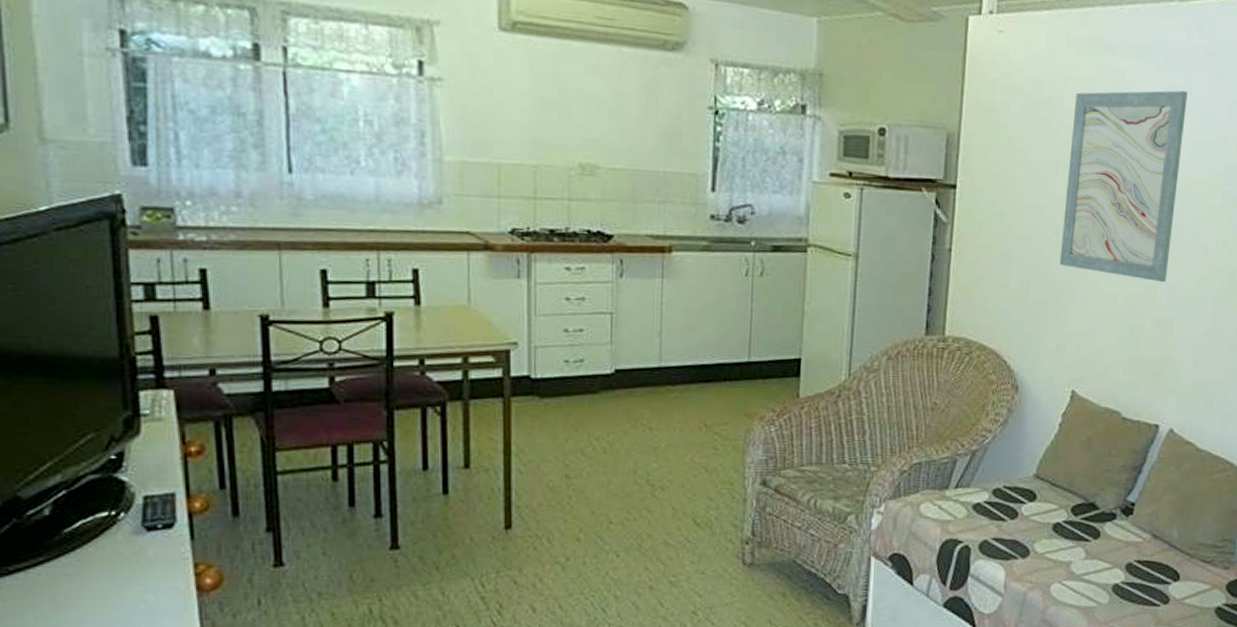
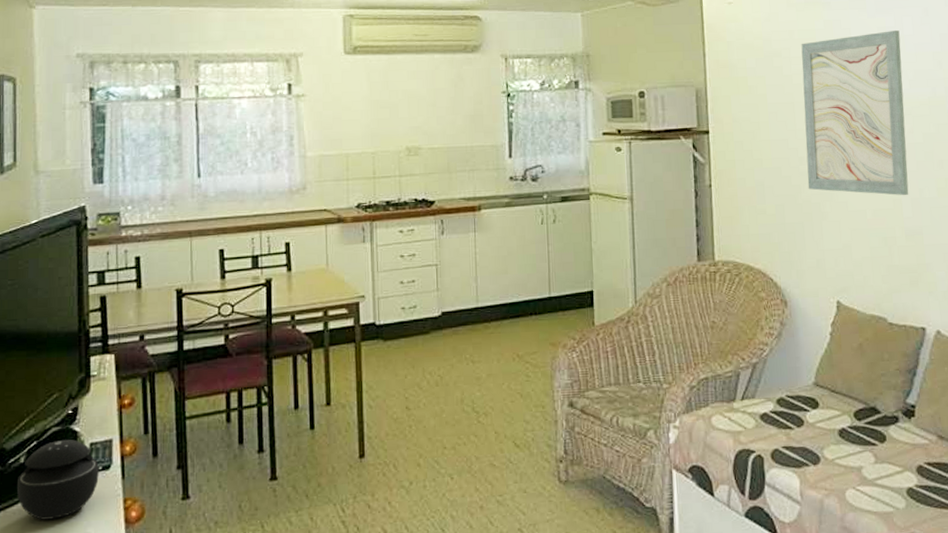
speaker: none [40,491,158,584] -> present [16,440,99,520]

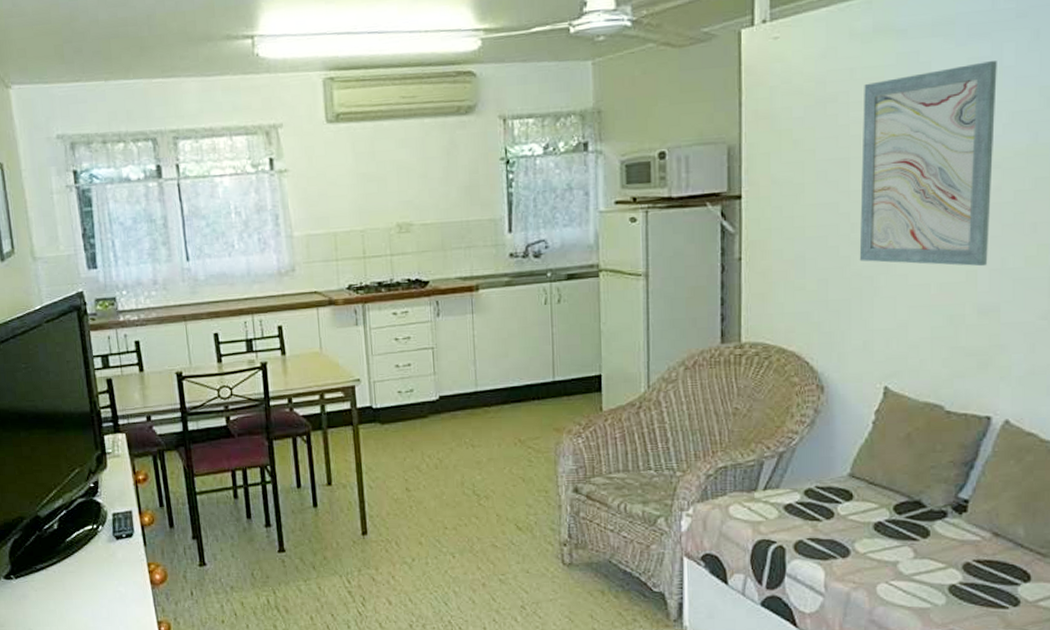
speaker: present [16,440,99,520] -> none [53,510,124,579]

